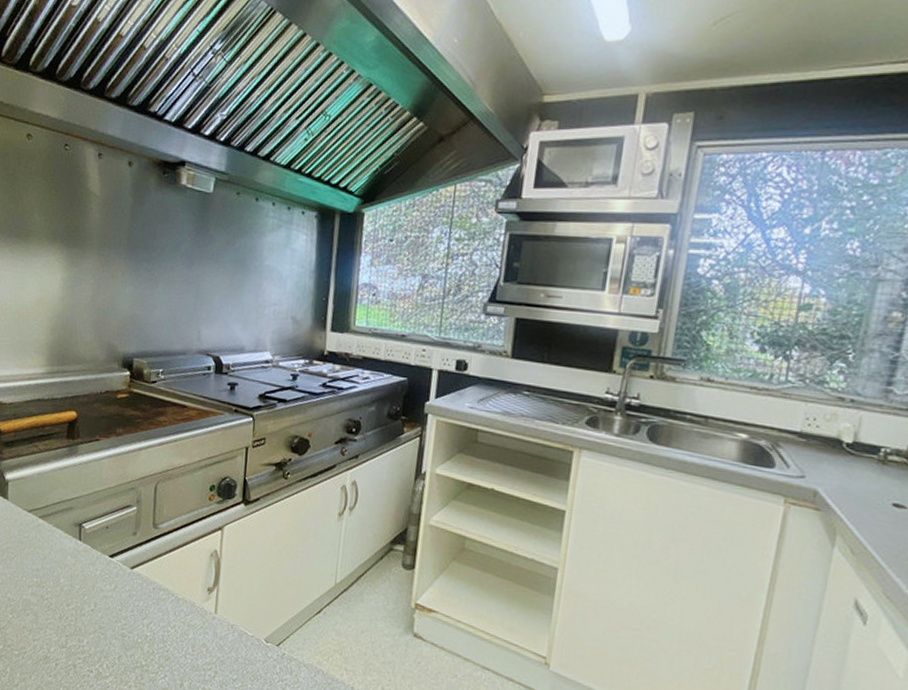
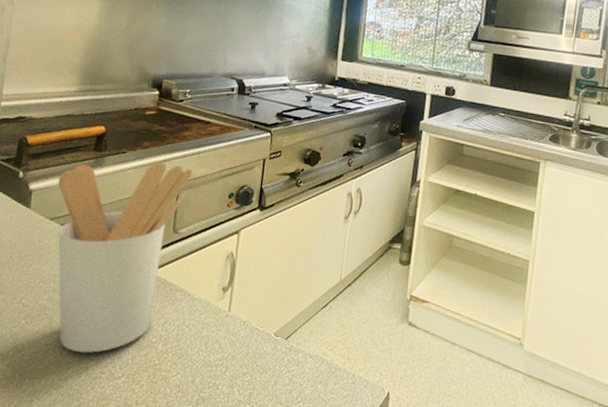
utensil holder: none [33,451,171,651] -> present [57,162,194,353]

